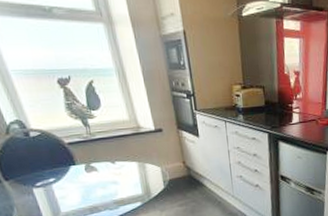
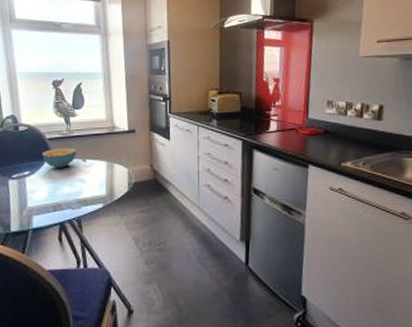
cereal bowl: none [64,151,103,173] -> present [41,148,76,168]

